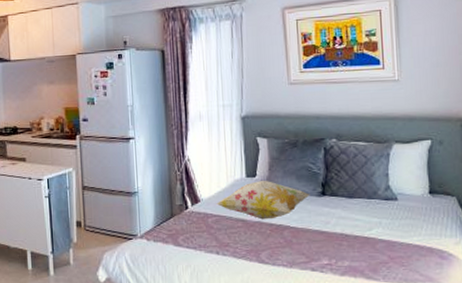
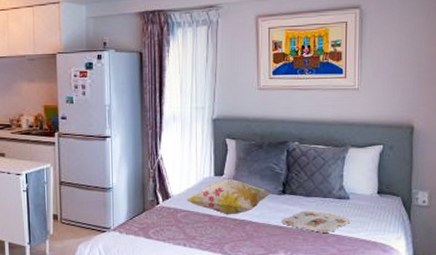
serving tray: none [322,213,403,238] -> present [281,210,352,233]

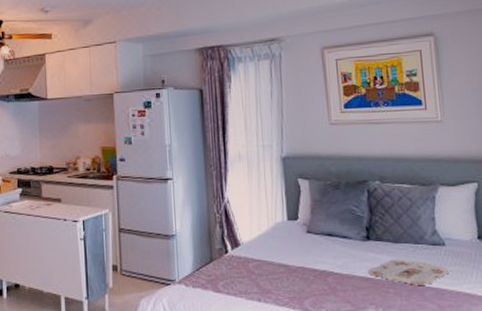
decorative pillow: present [185,178,272,215] -> none [257,223,354,265]

